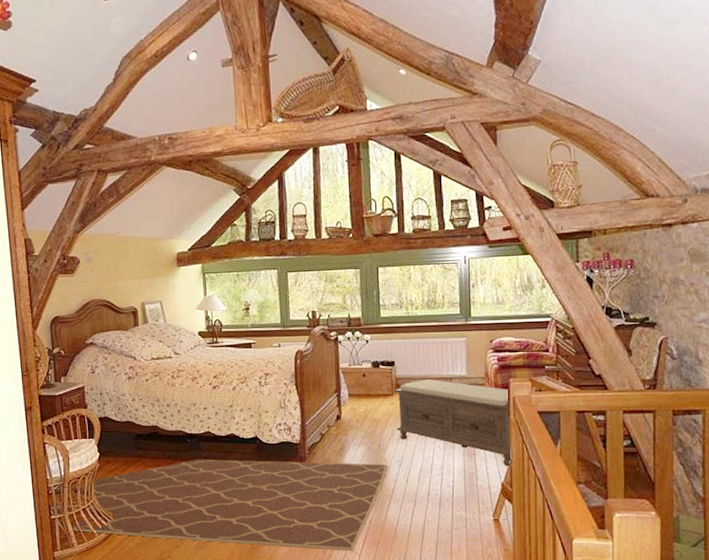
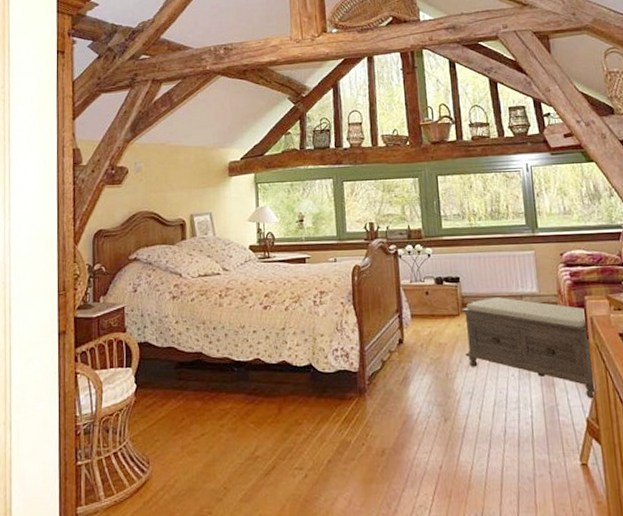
rug: present [71,459,388,551] -> none [99,391,458,505]

